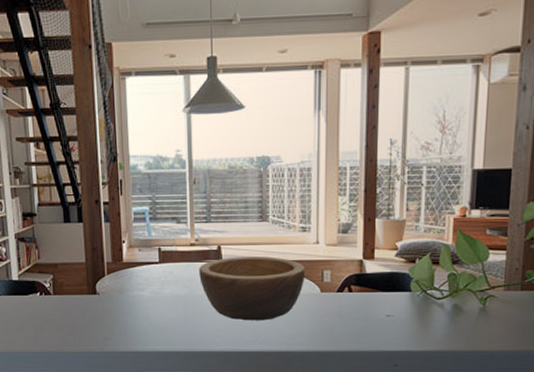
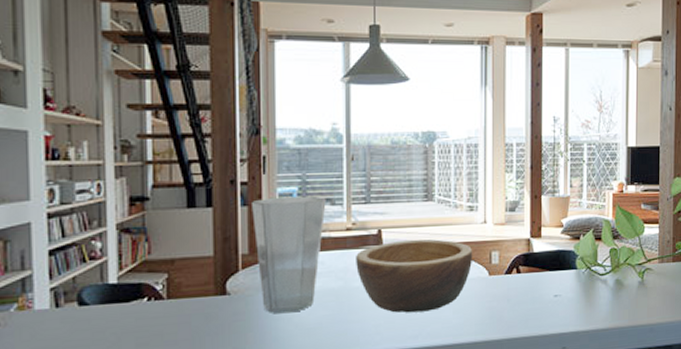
cup: none [113,215,173,312] -> present [252,196,326,313]

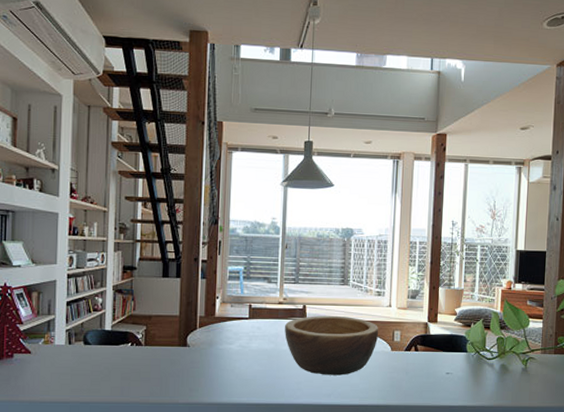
cup: present [252,196,326,313] -> none [209,273,265,365]

